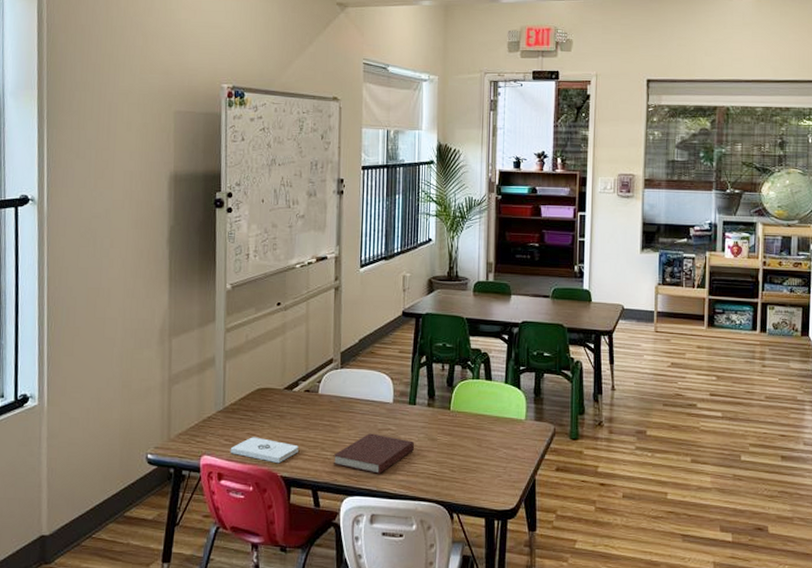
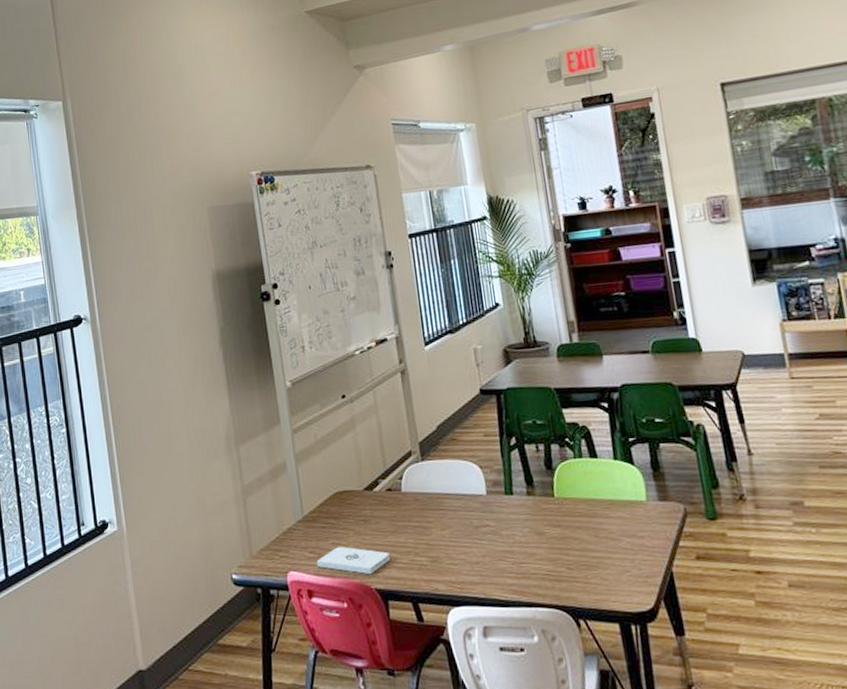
notebook: present [333,433,415,474] -> none [429,532,521,579]

